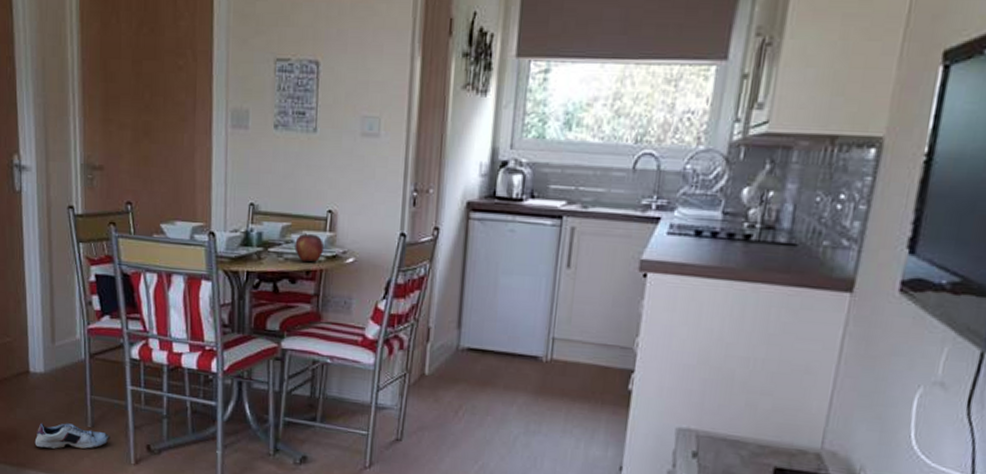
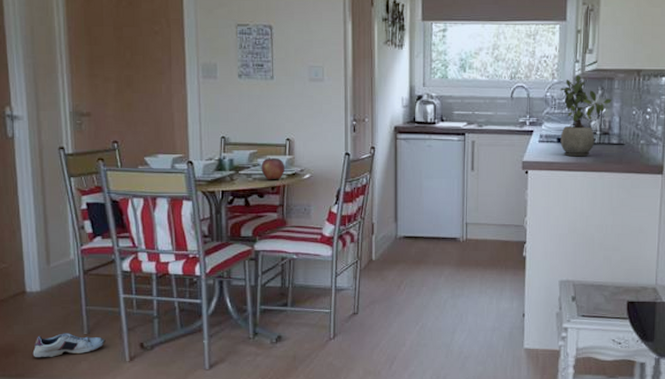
potted plant: none [699,141,786,260] -> present [560,75,612,157]

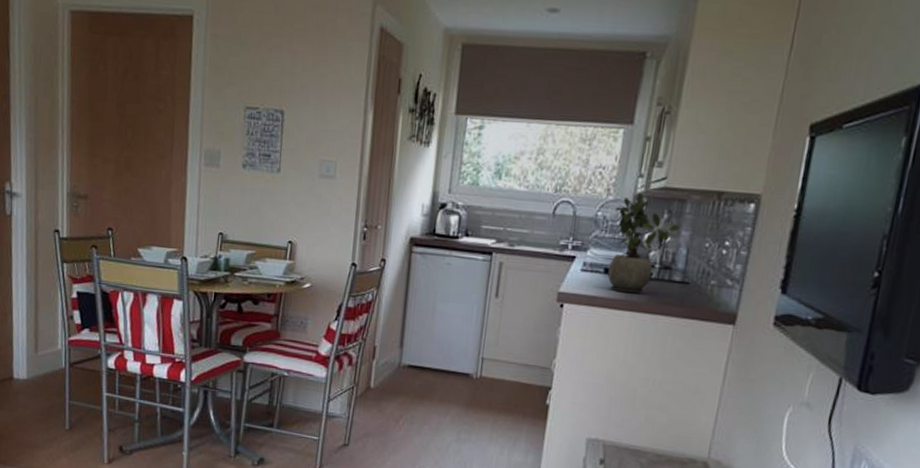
shoe: present [32,333,106,358] -> none [15,424,86,450]
fruit: present [261,157,286,180] -> none [258,260,285,286]

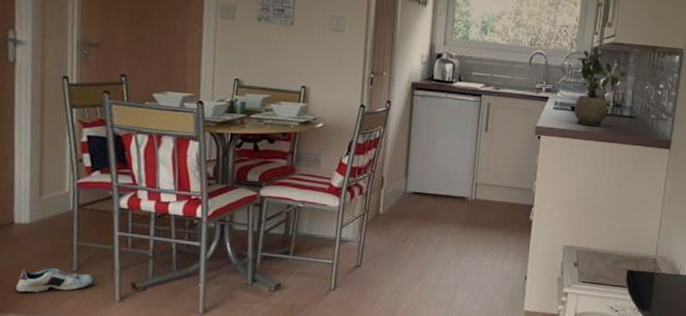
shoe: none [15,424,86,450] -> present [15,268,96,293]

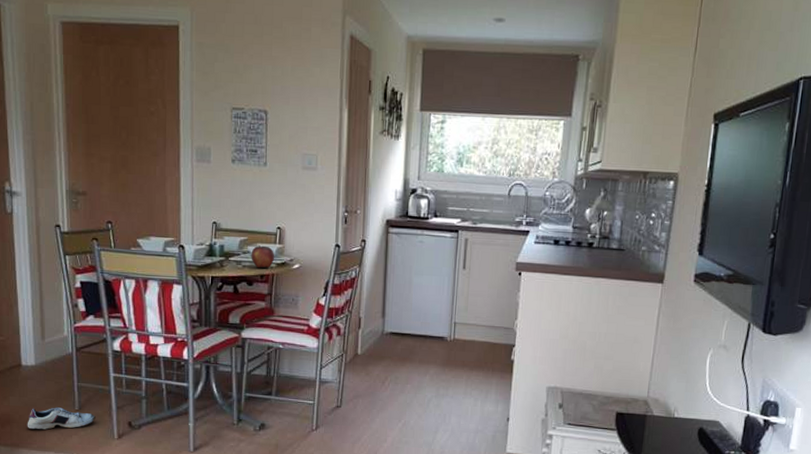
fruit: none [273,103,299,127] -> present [251,245,275,269]
potted plant: present [574,47,627,127] -> none [557,175,615,261]

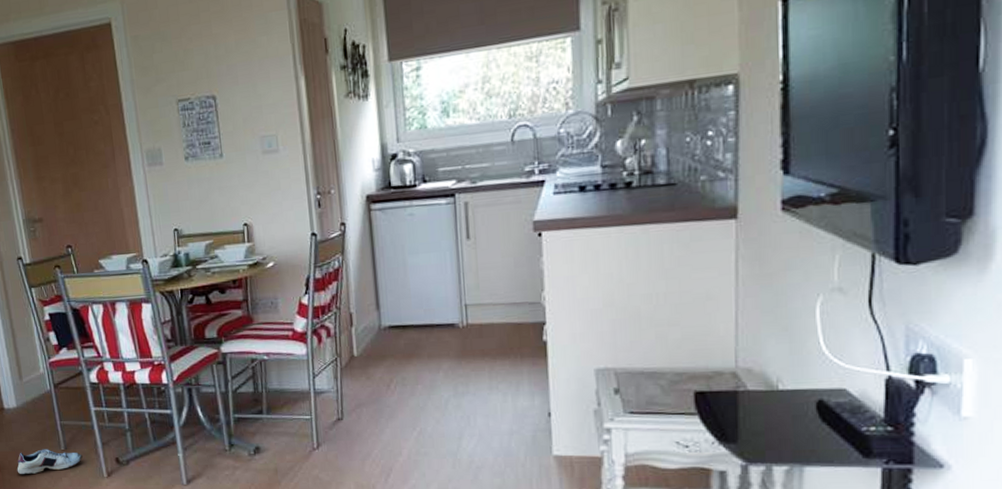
fruit: present [251,245,275,269] -> none [219,246,246,273]

